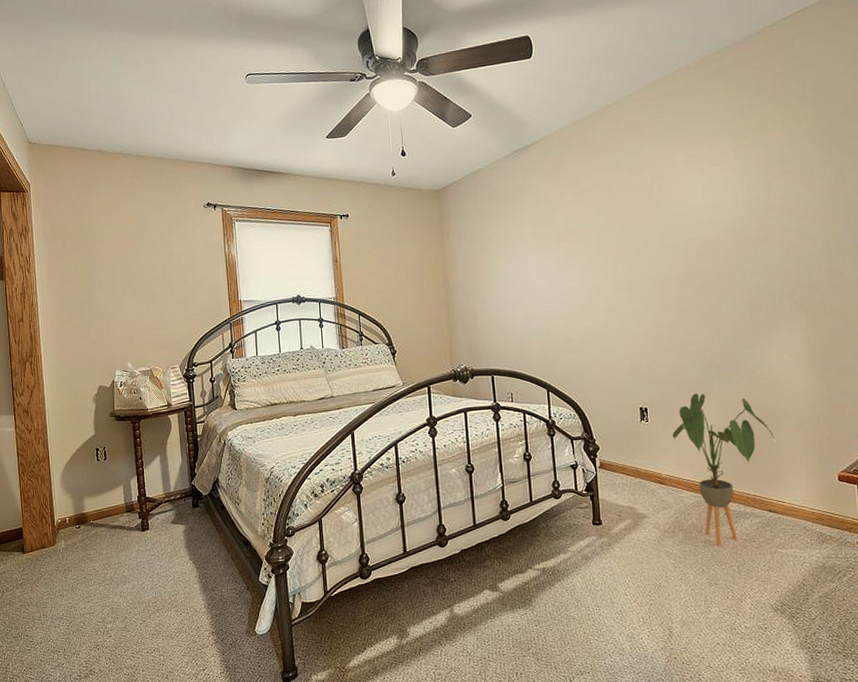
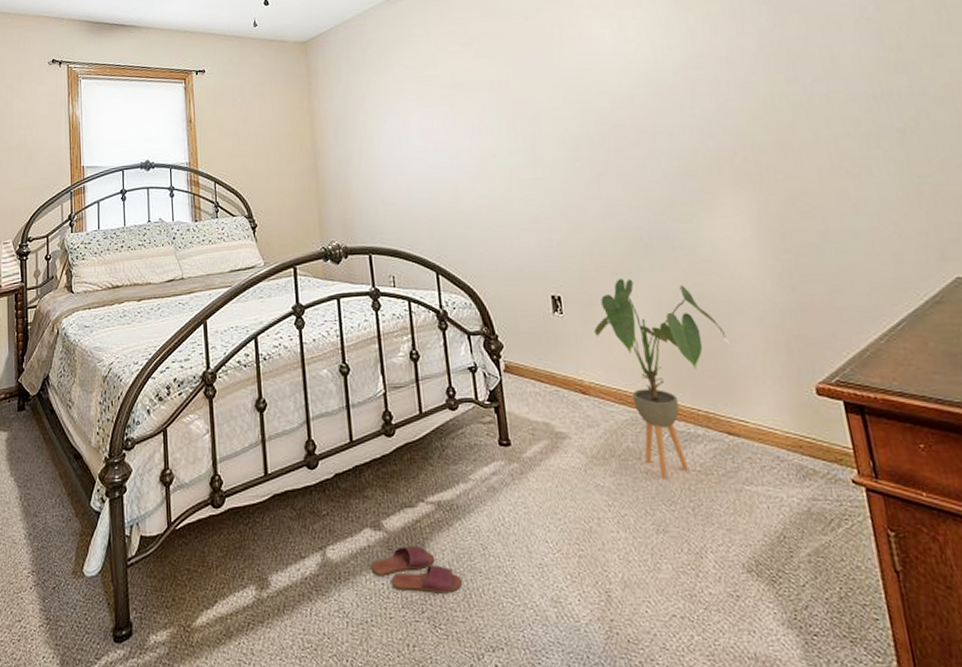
slippers: none [488,601,559,635] -> present [370,545,462,592]

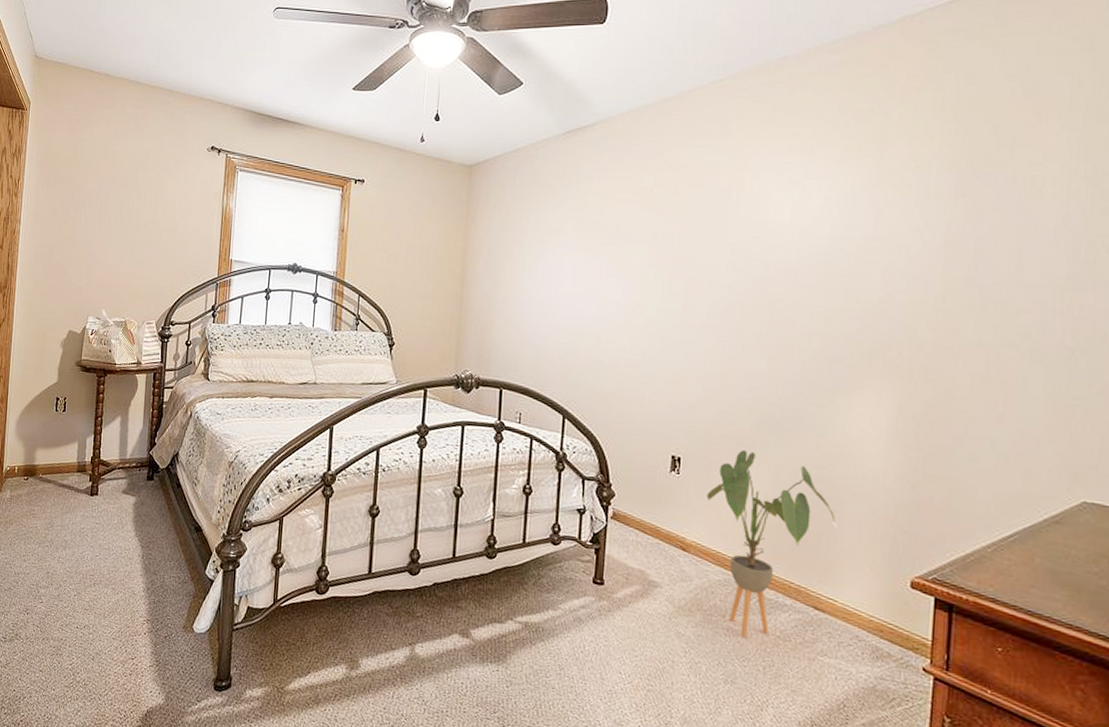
slippers: present [370,545,462,592] -> none [453,654,535,700]

